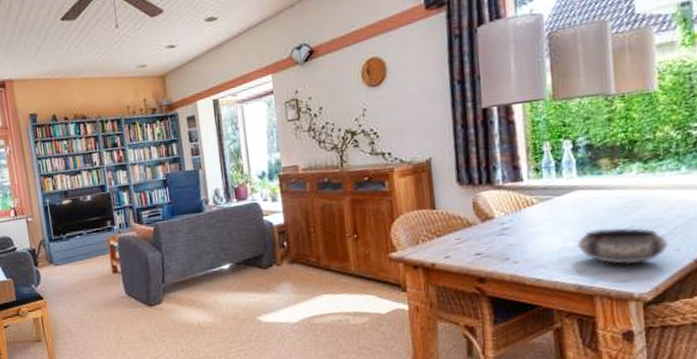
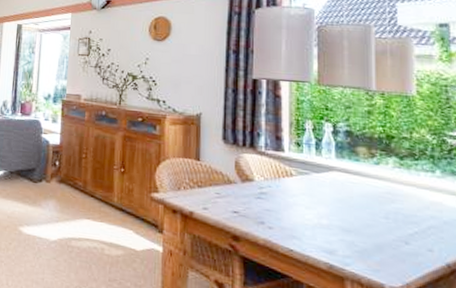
bowl: present [577,228,669,265] -> none [331,212,421,256]

